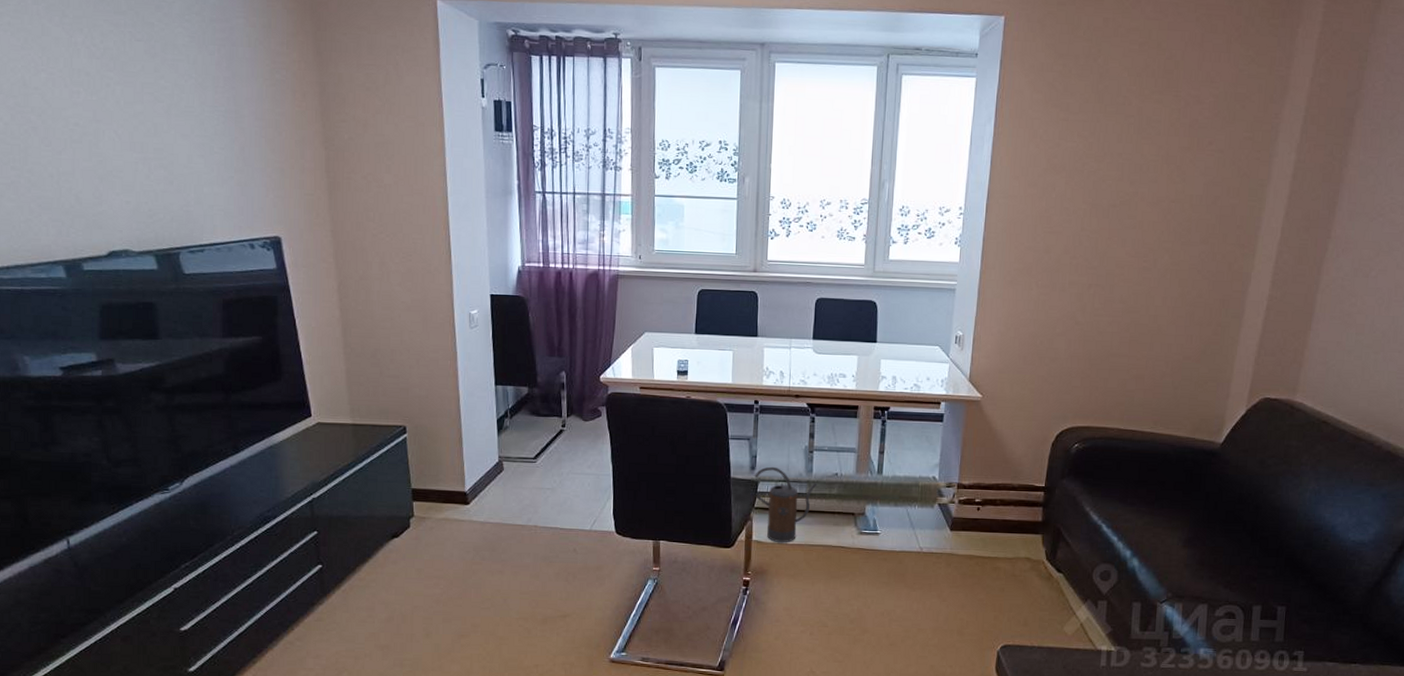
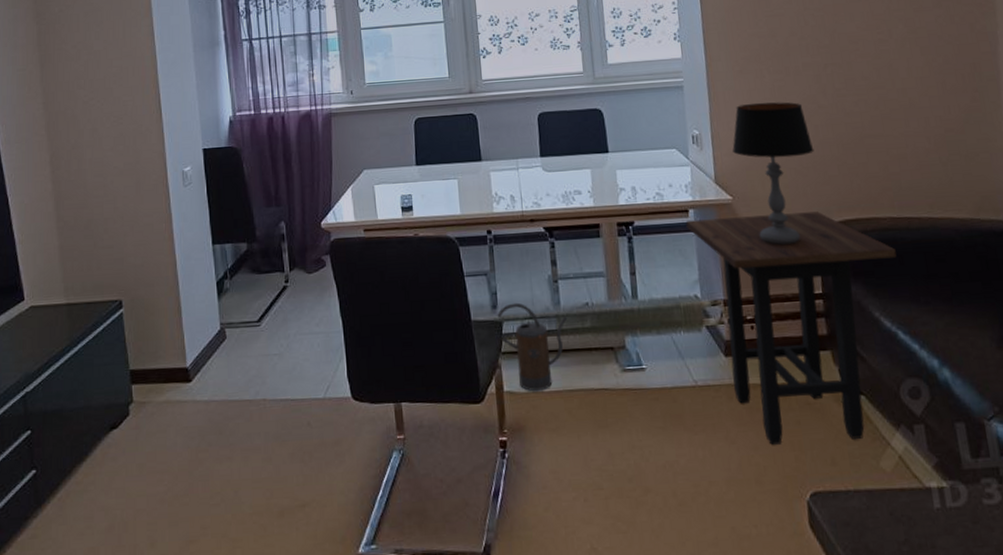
side table: none [936,412,1116,607] -> present [685,211,897,445]
table lamp: none [990,312,1064,443] -> present [732,102,814,246]

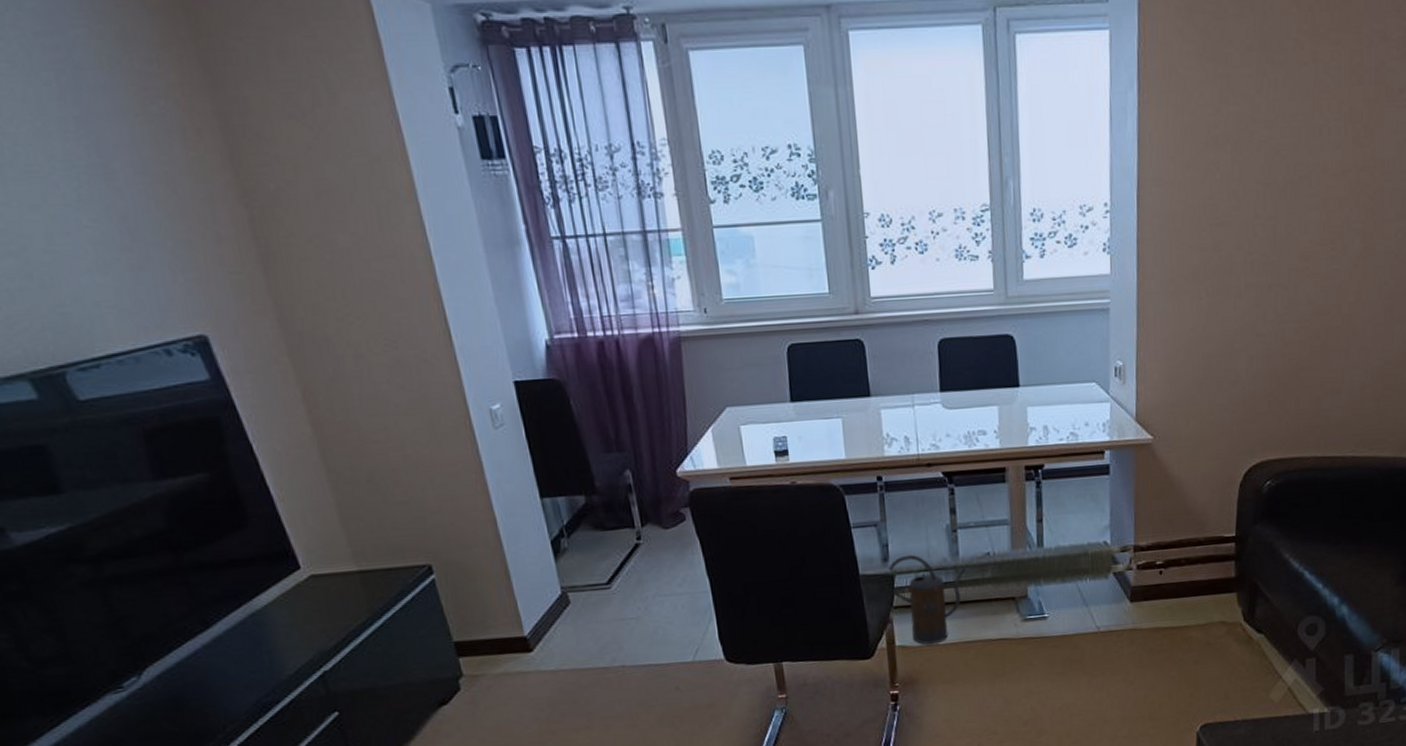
side table: present [685,211,897,445] -> none [1100,451,1315,684]
table lamp: present [732,102,814,246] -> none [1158,329,1246,488]

